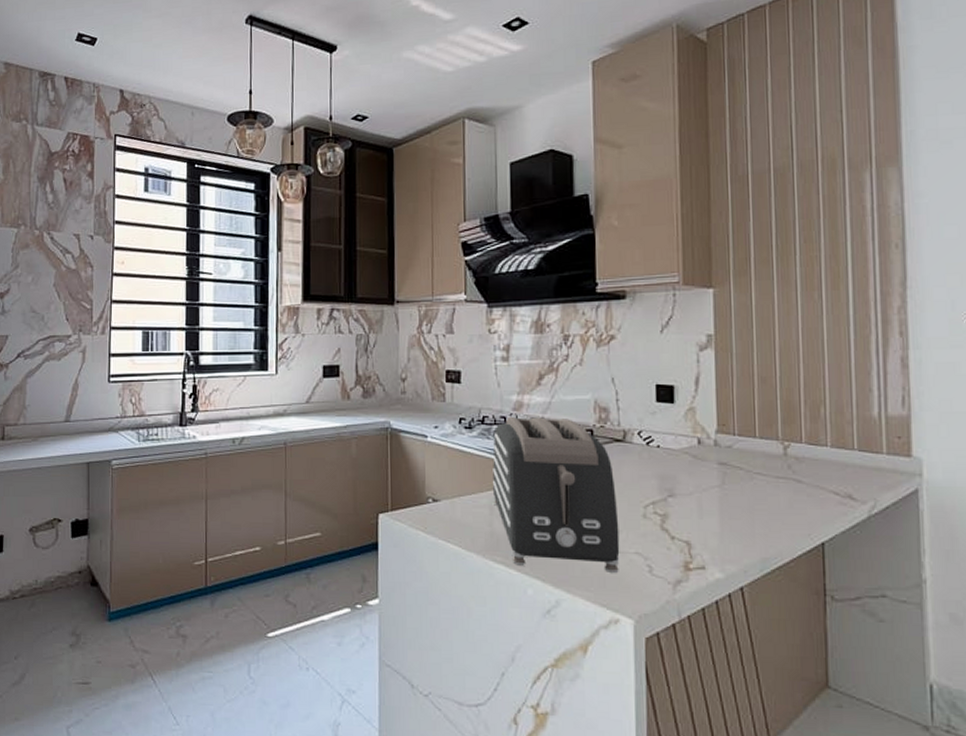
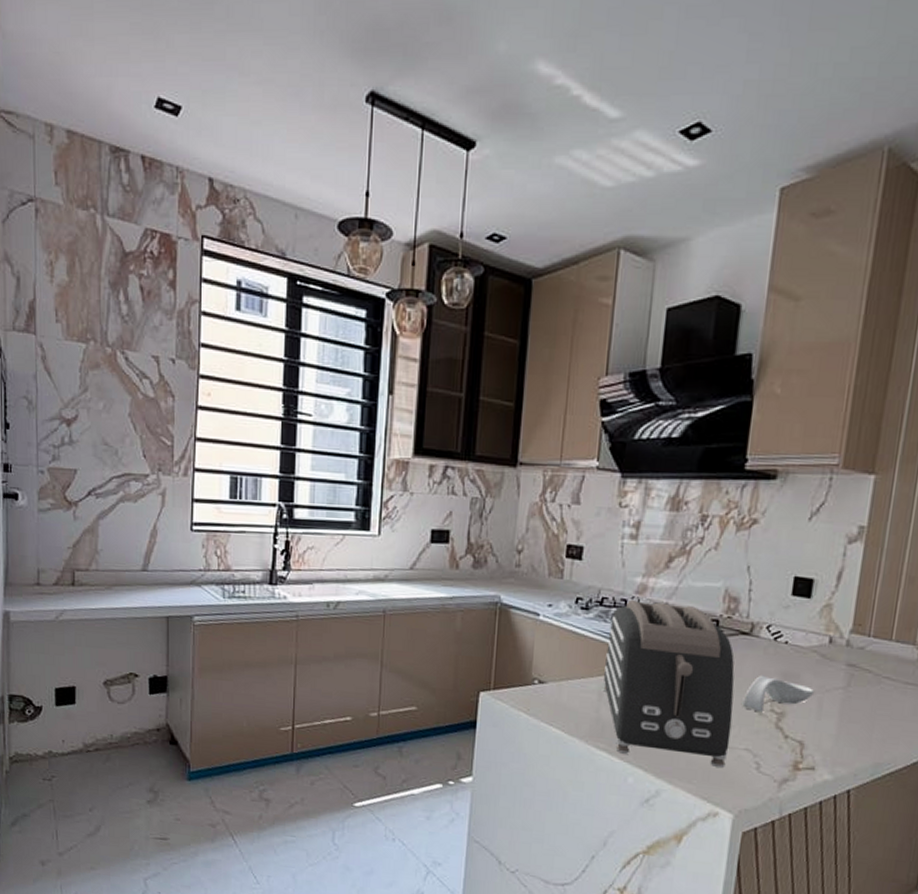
spoon rest: none [626,479,693,516] -> present [742,675,815,713]

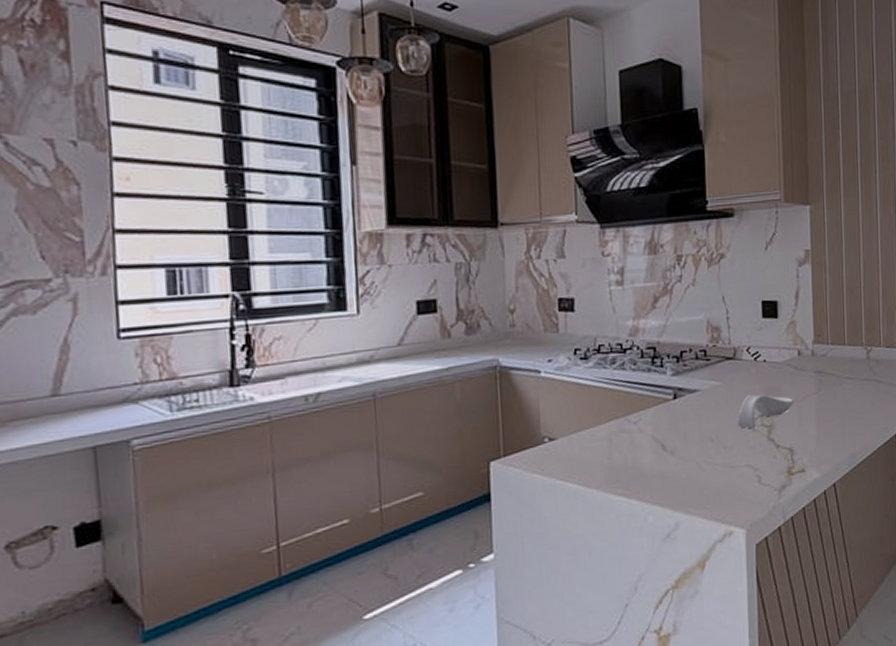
toaster: present [603,599,735,769] -> none [610,341,732,495]

